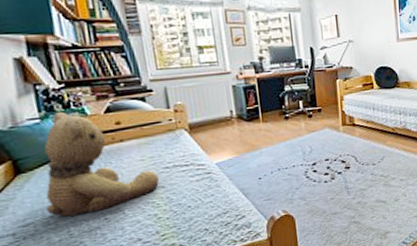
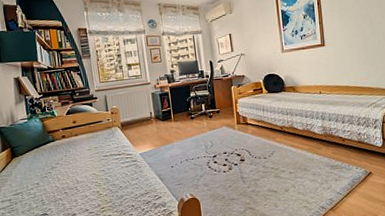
teddy bear: present [44,111,160,217] -> none [29,114,101,190]

